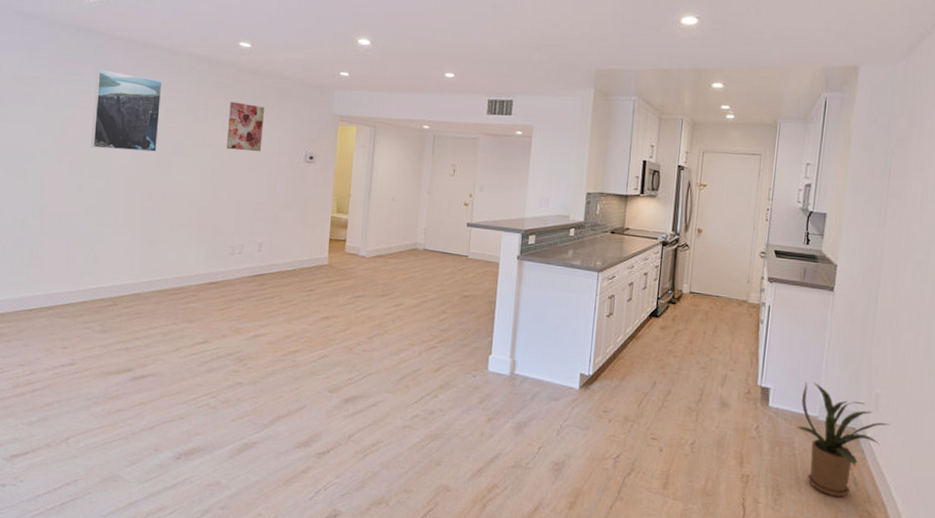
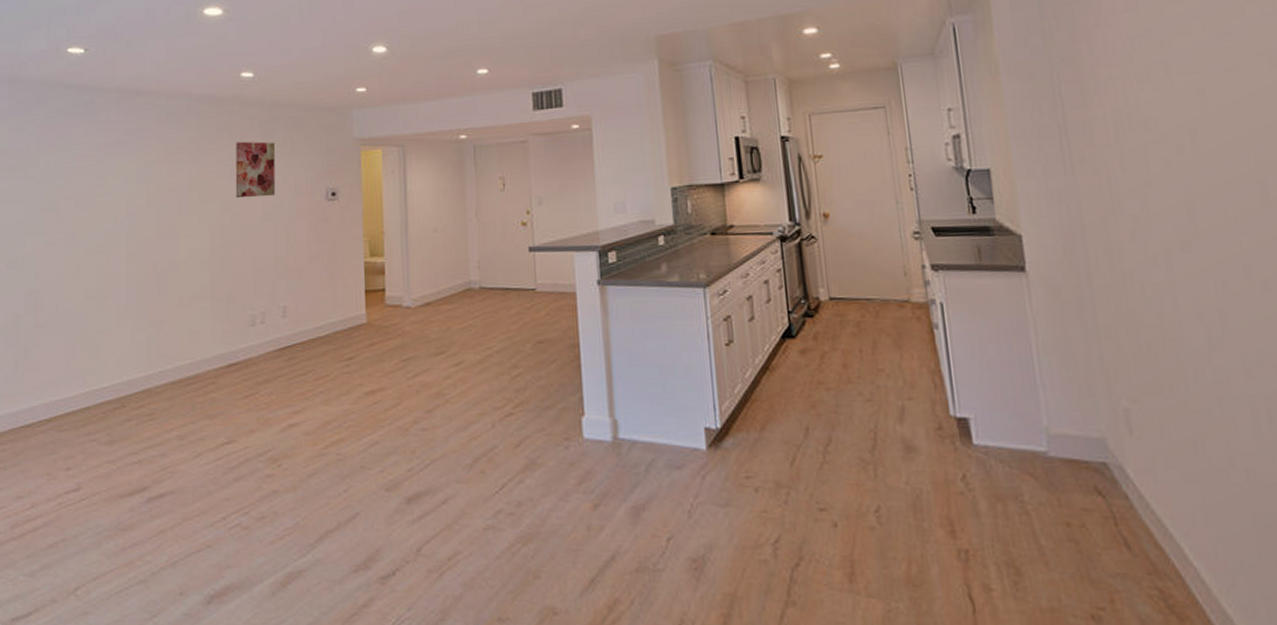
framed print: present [91,69,163,152] -> none [87,127,160,219]
house plant: present [797,381,890,498] -> none [1016,402,1155,571]

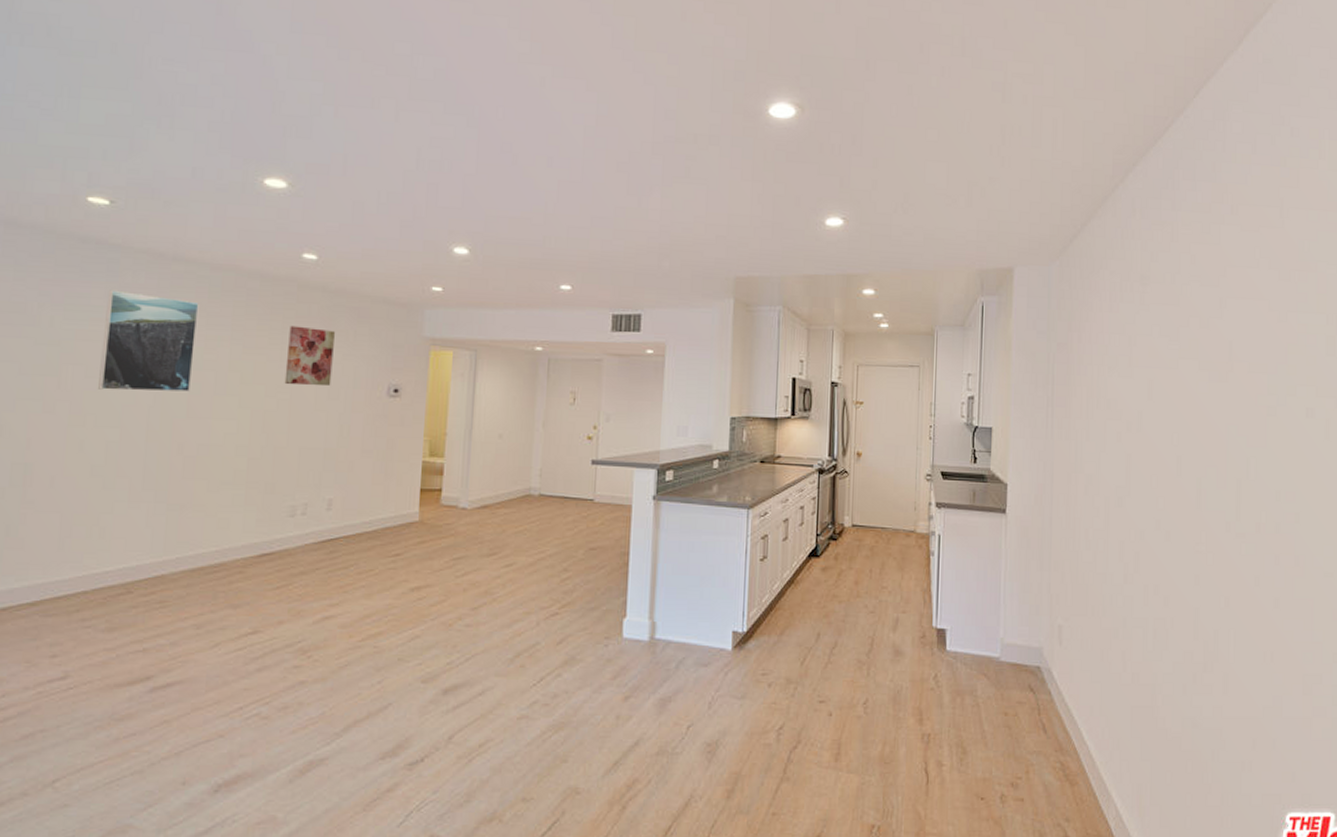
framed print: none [87,127,160,219] -> present [98,289,199,392]

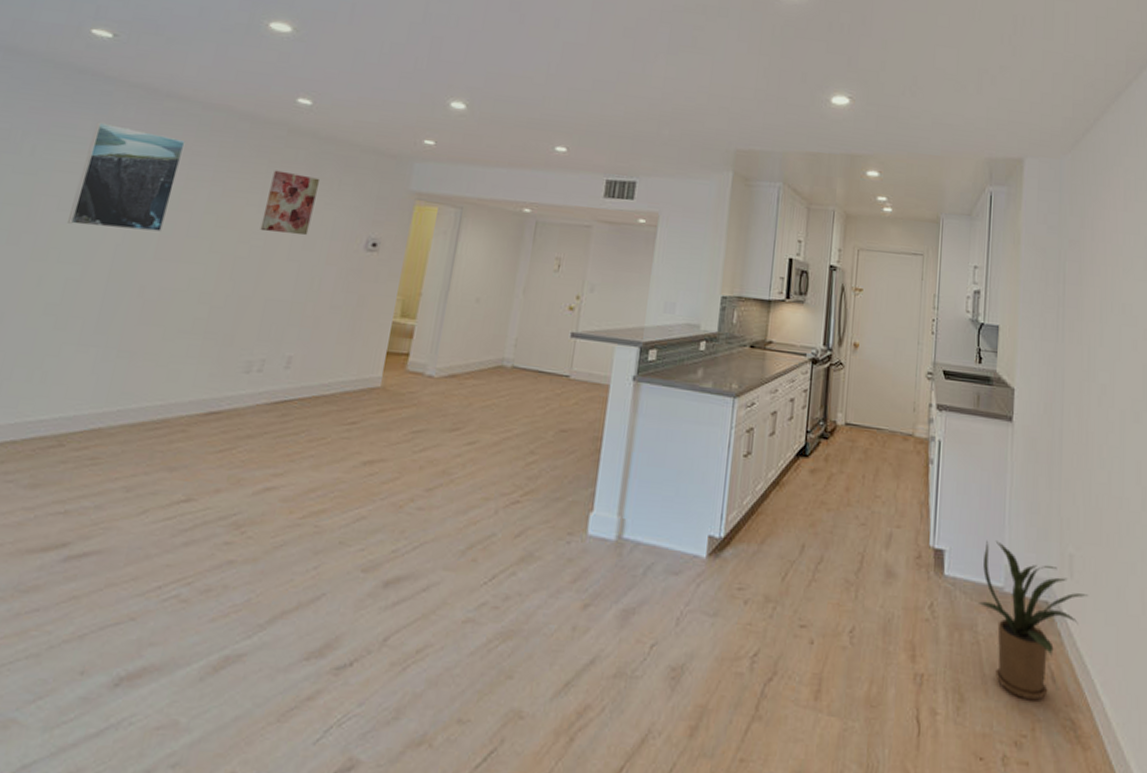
house plant: none [978,618,1075,749] -> present [979,540,1088,701]

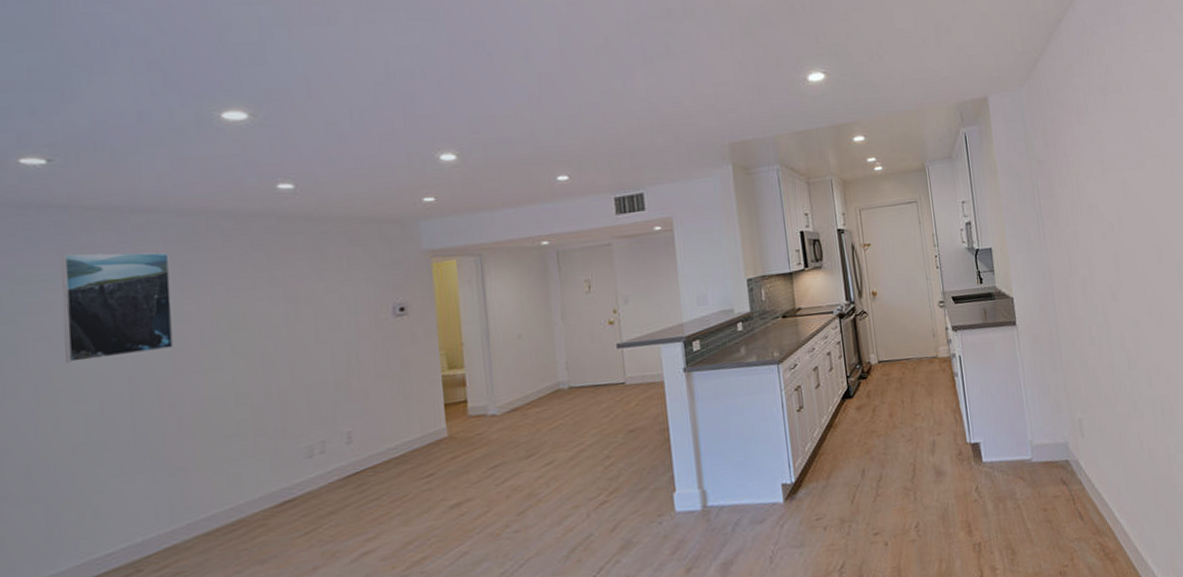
wall art: present [260,170,319,235] -> none [275,258,331,323]
house plant: present [979,540,1088,701] -> none [1011,424,1097,539]

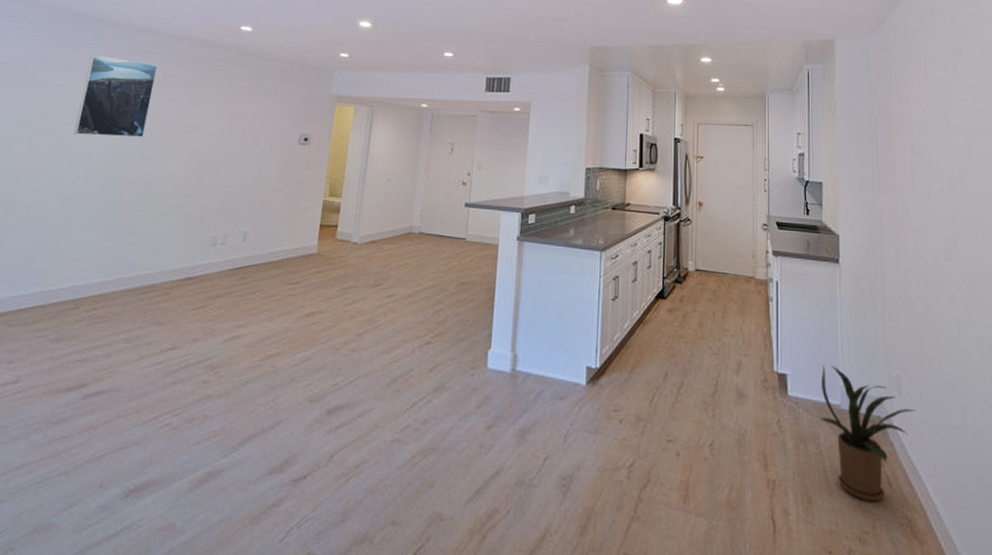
house plant: none [1011,424,1097,539] -> present [820,365,915,502]

